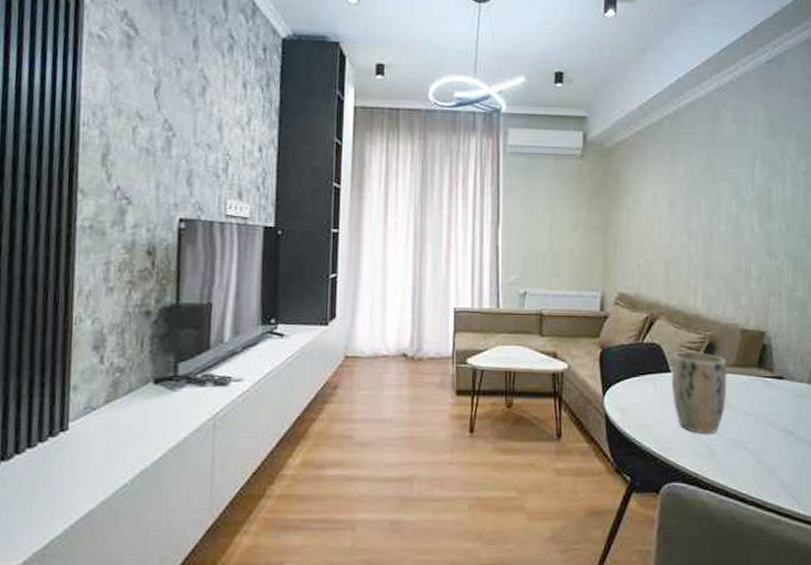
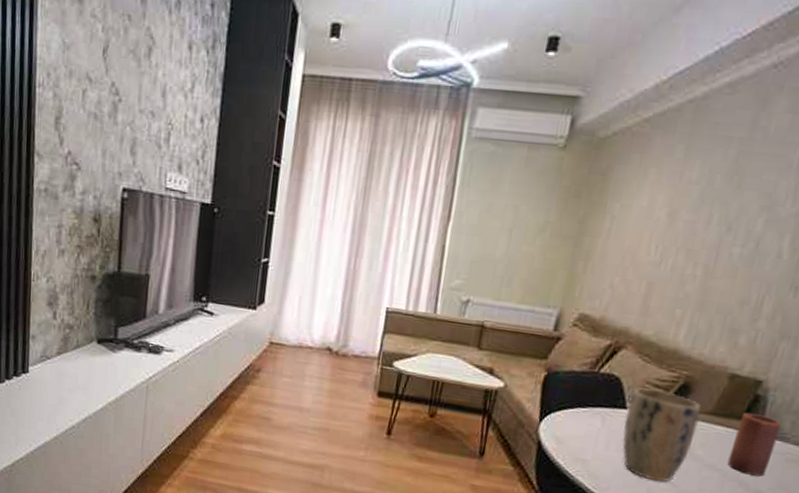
candle: none [756,361,786,414] -> present [727,413,781,477]

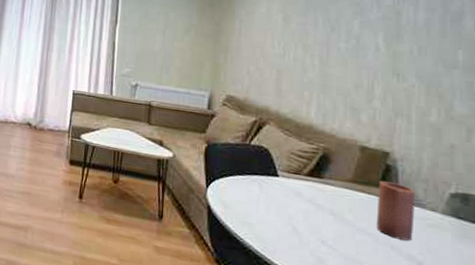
plant pot: present [622,387,702,483] -> none [279,158,343,246]

